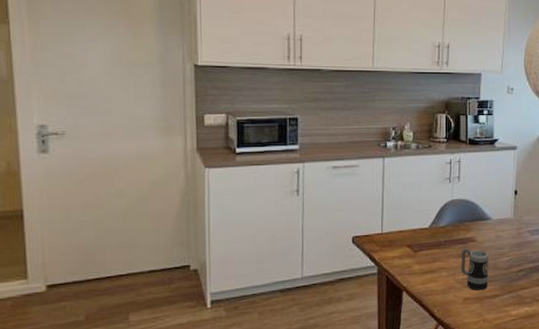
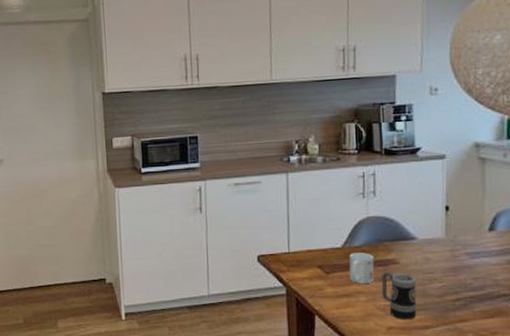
mug: none [434,232,456,260] -> present [349,253,375,283]

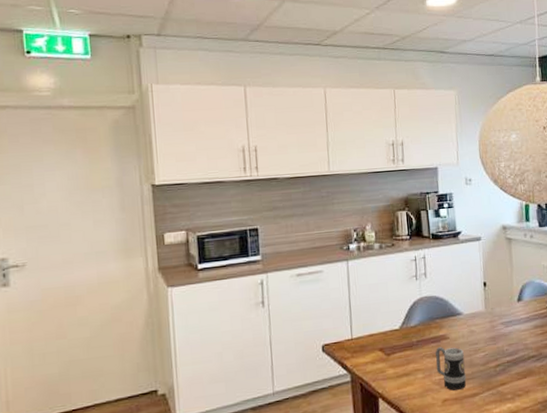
mug: present [349,253,375,283] -> none [407,331,429,362]

